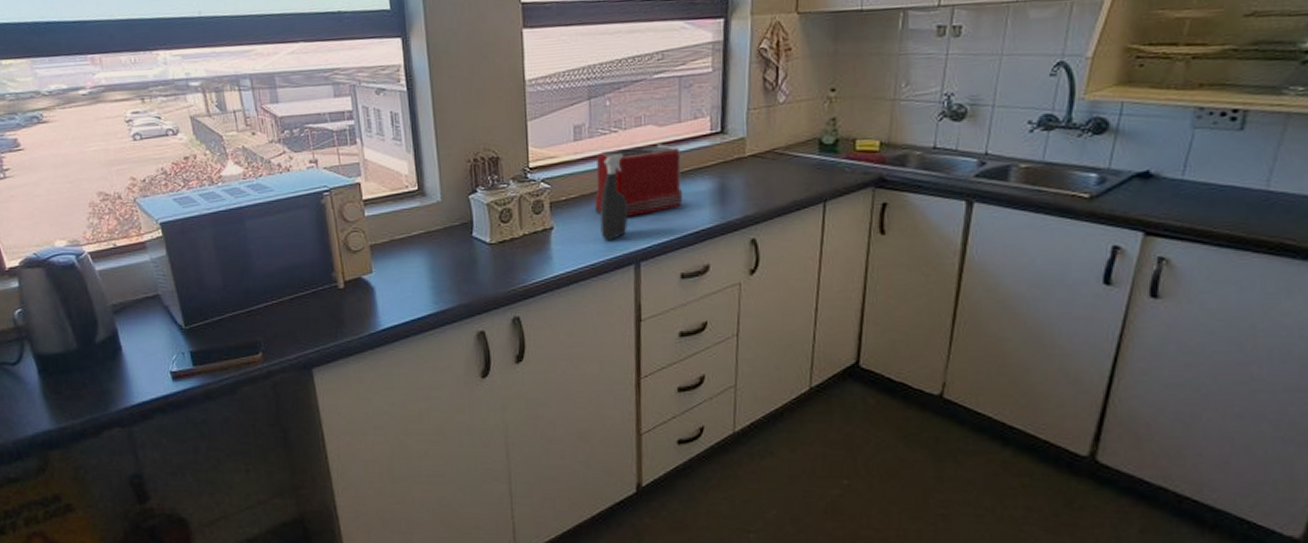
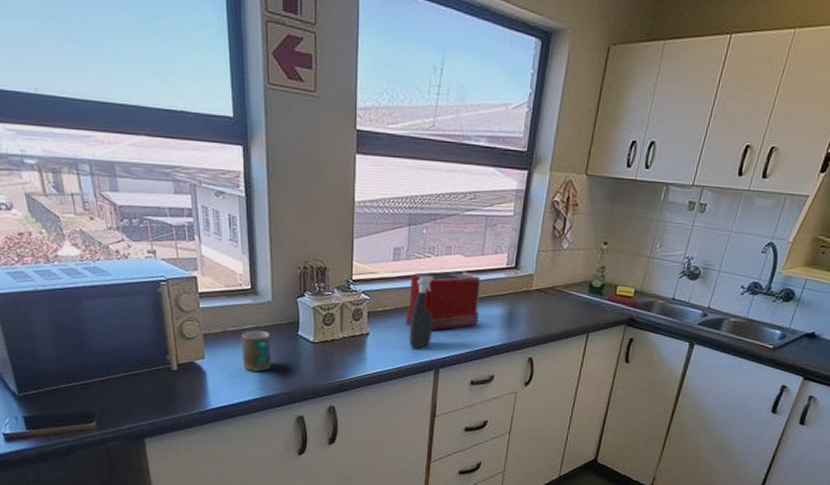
mug: none [410,235,445,283] -> present [241,330,271,371]

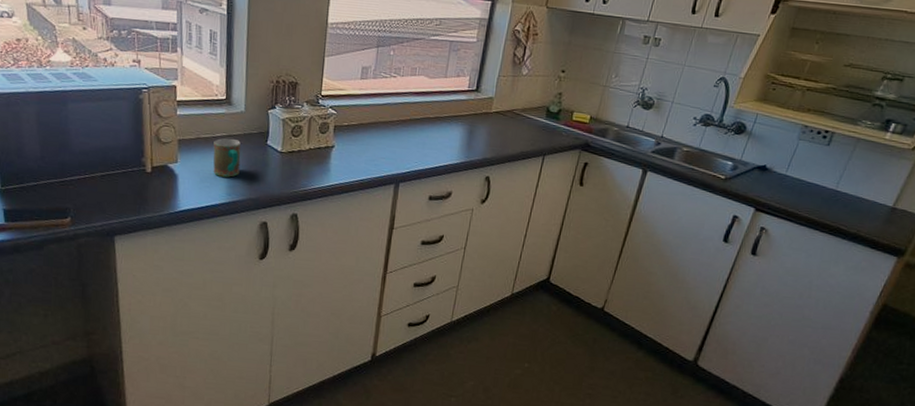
toaster: present [405,271,480,331] -> none [369,91,443,147]
spray bottle: present [409,275,434,349] -> none [371,94,398,163]

